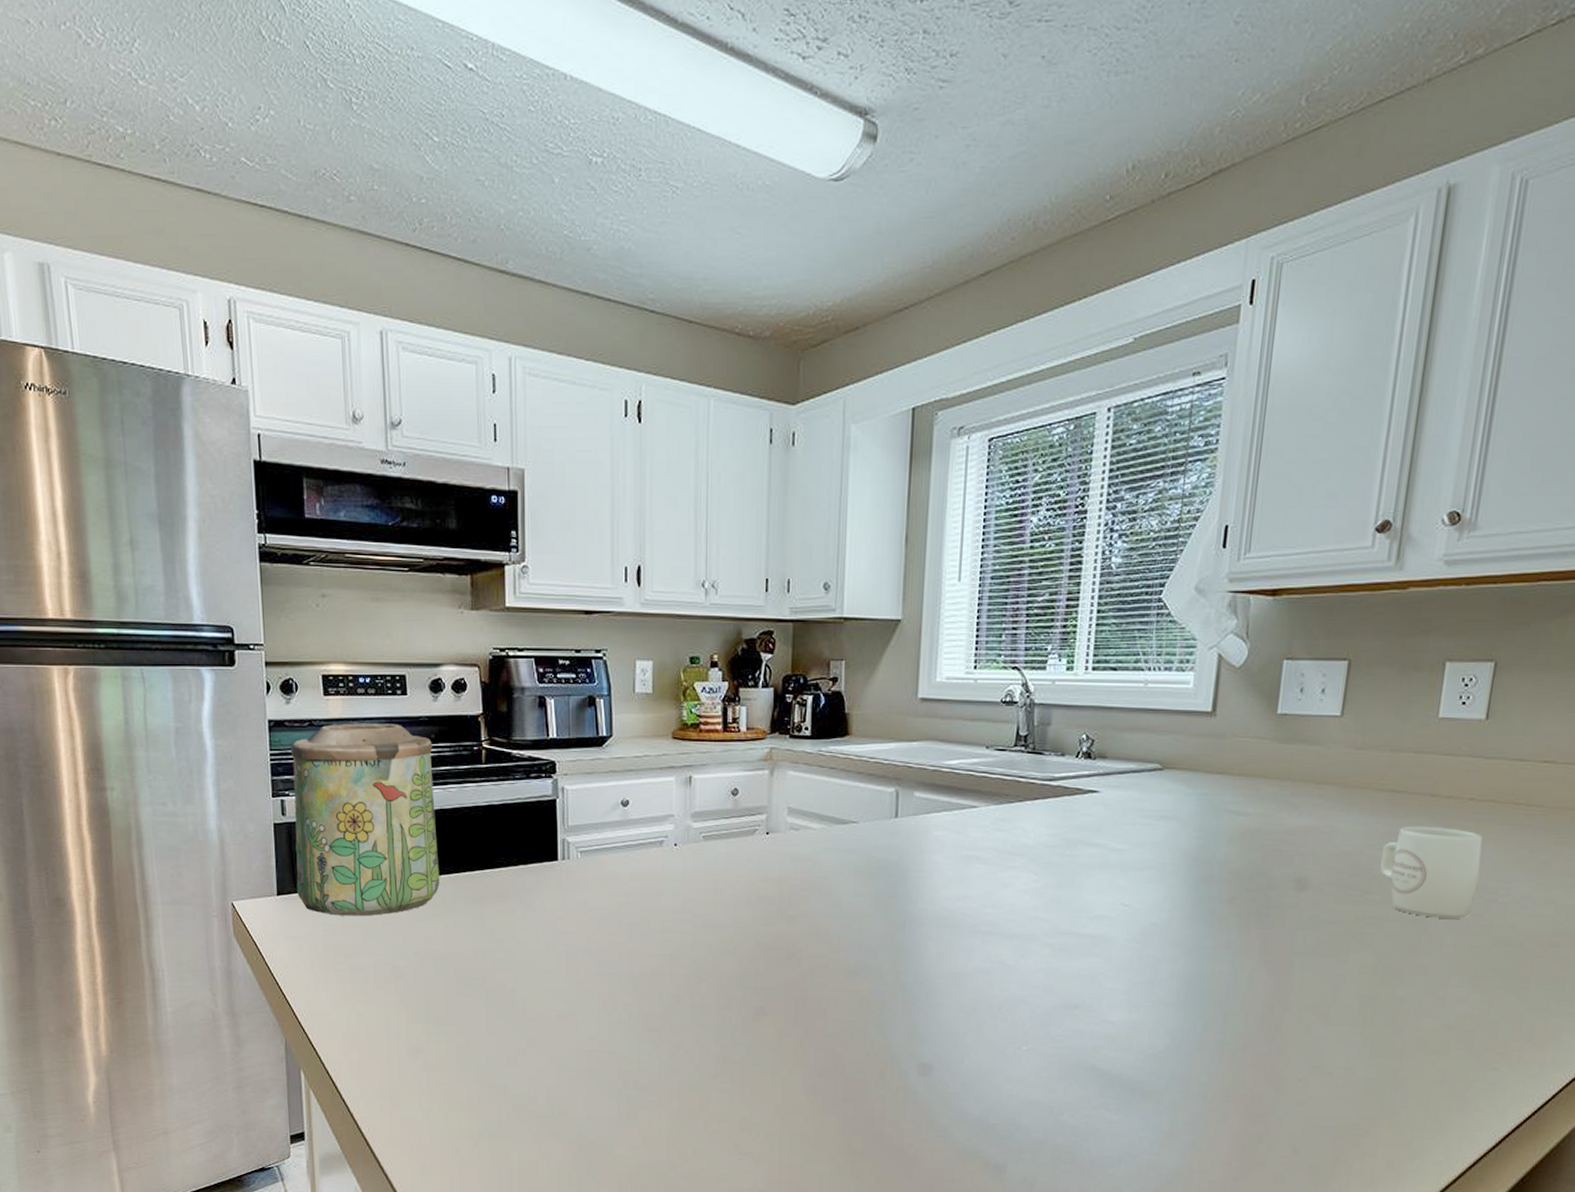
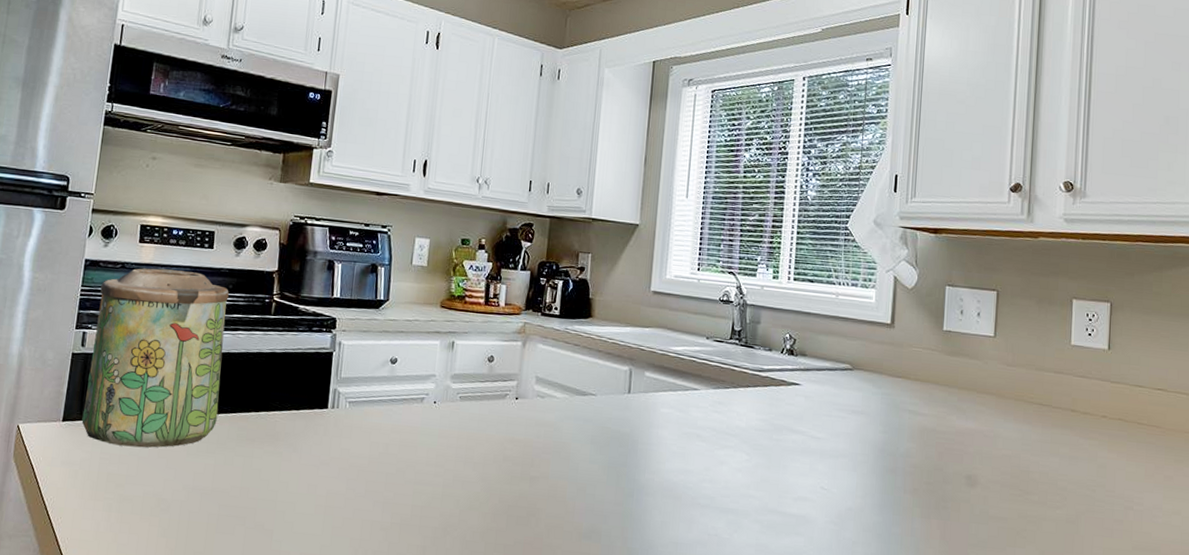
mug: present [1379,826,1483,919] -> none [1035,436,1117,523]

